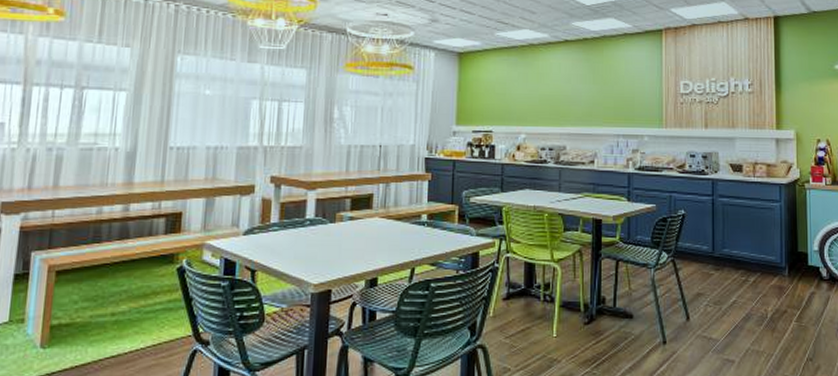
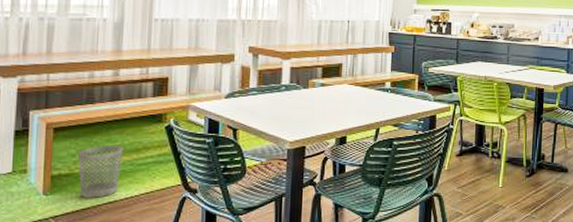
wastebasket: none [80,291,131,351] -> present [78,146,124,198]

